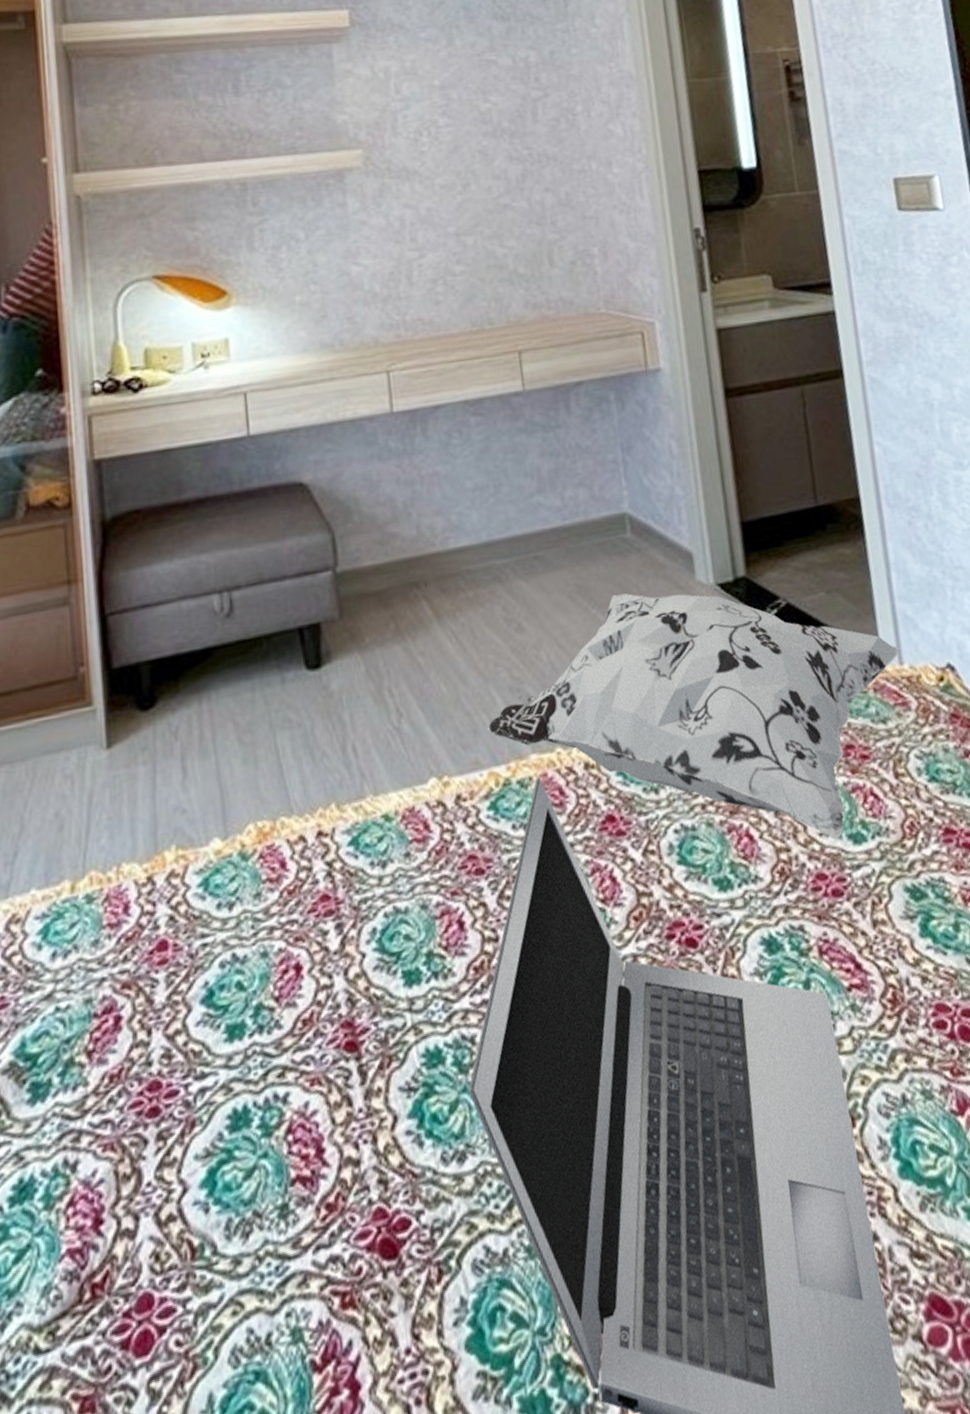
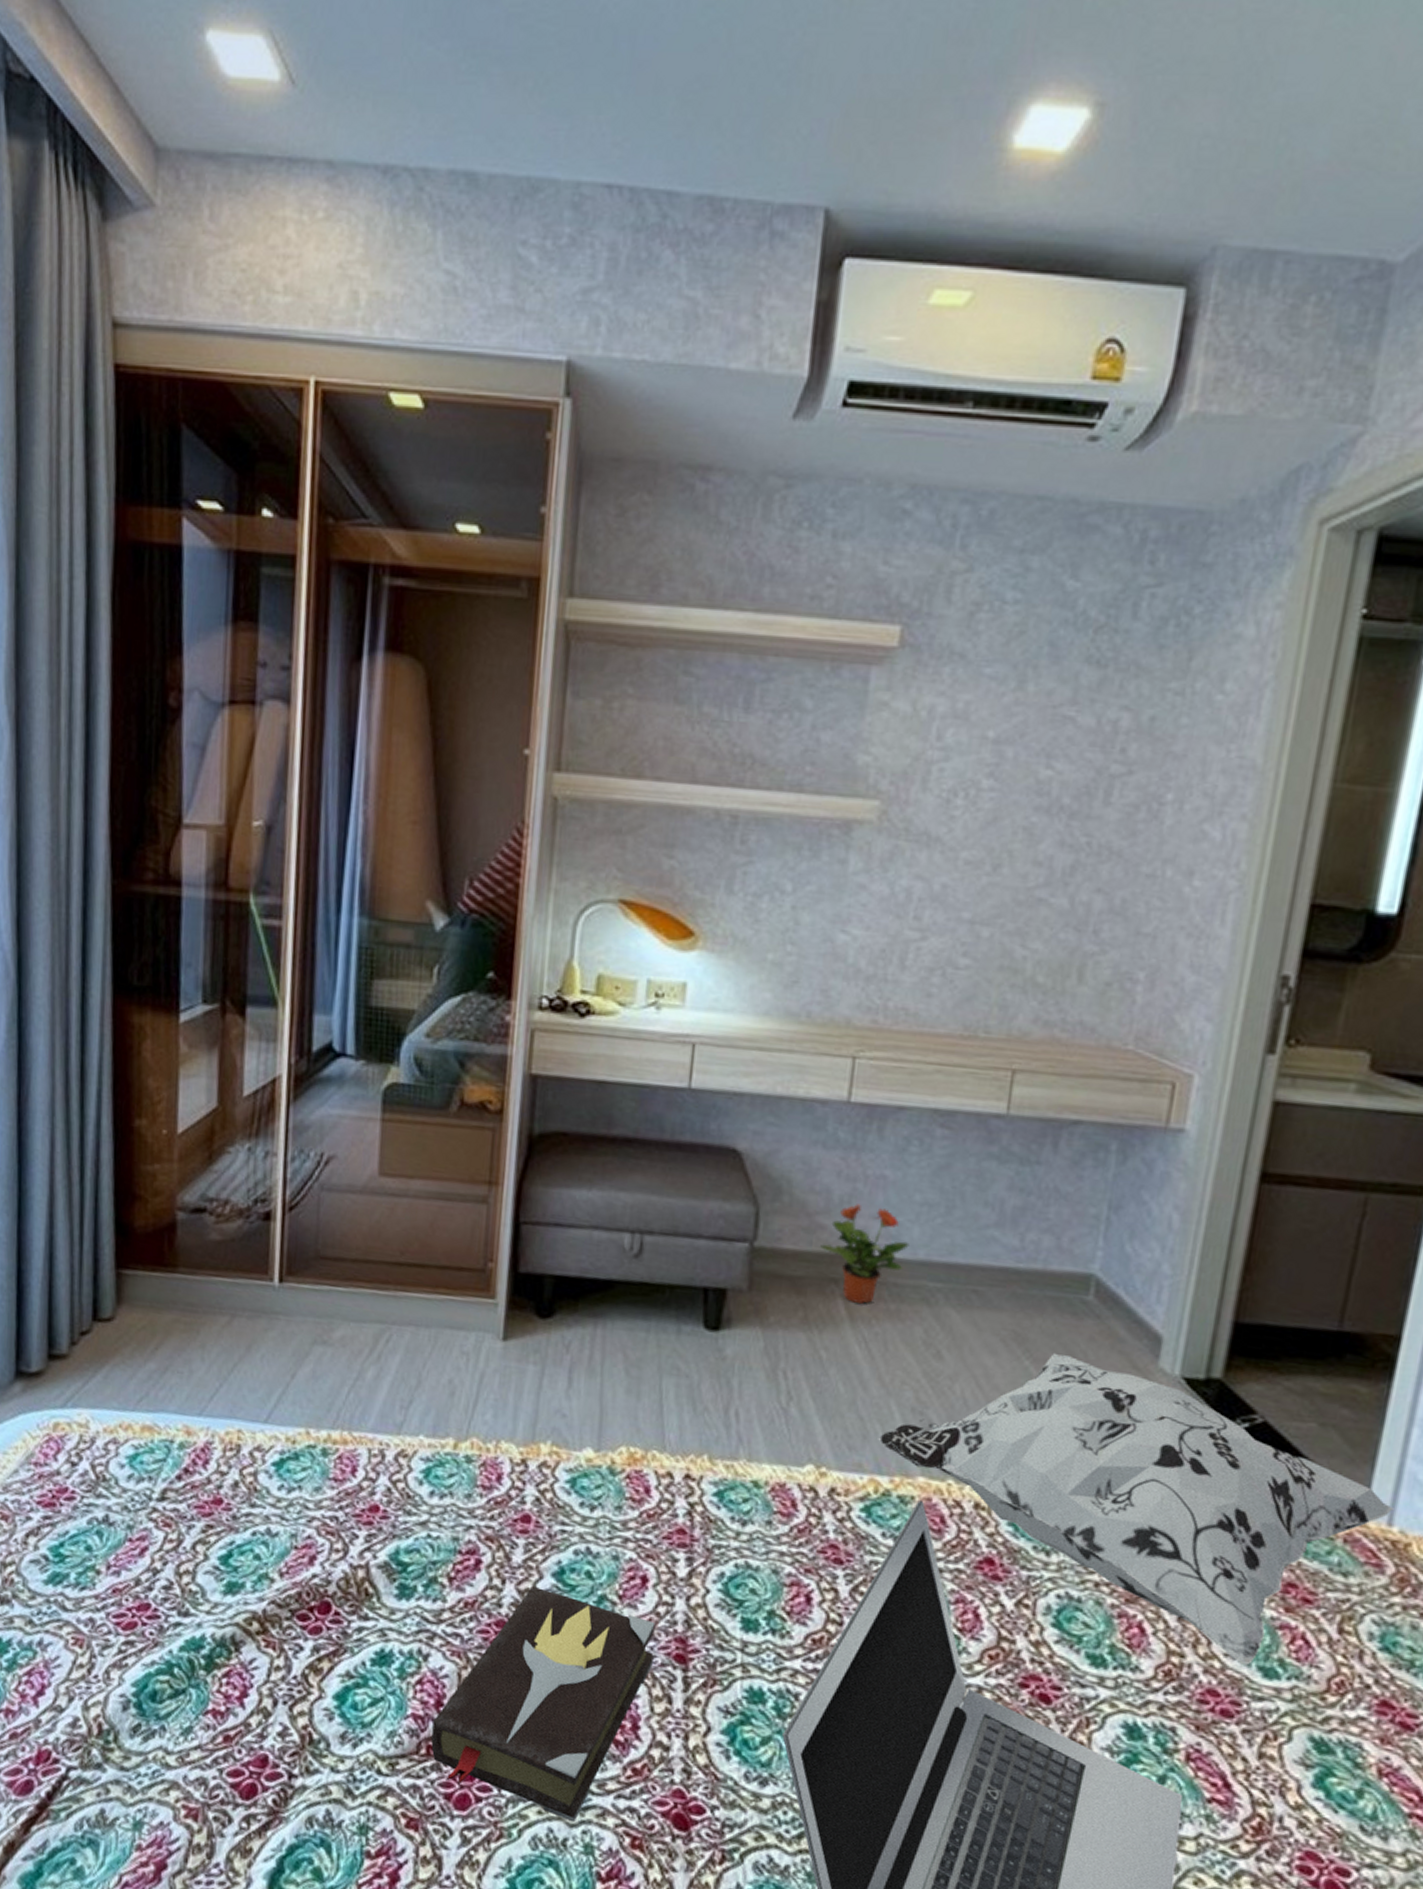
hardback book: none [94,1014,325,1323] -> present [431,1585,655,1822]
potted plant: none [396,502,472,601] -> present [820,1204,910,1304]

